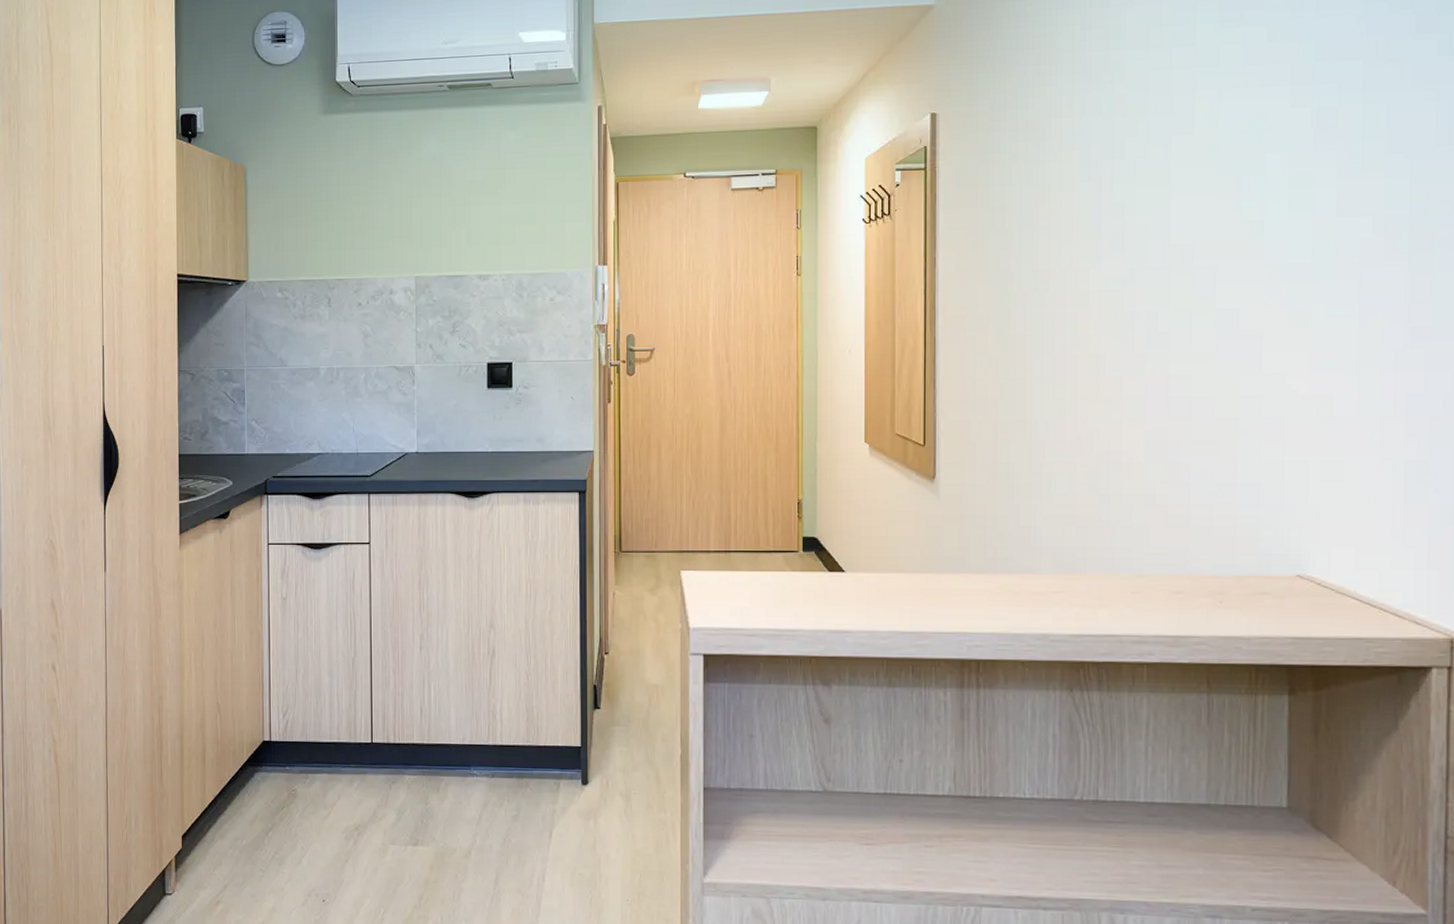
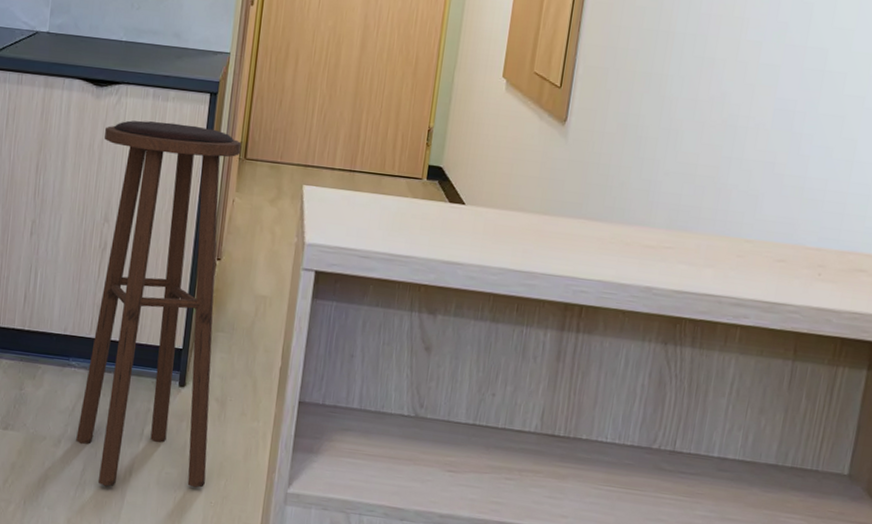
stool: none [482,525,620,894] -> present [76,120,242,488]

